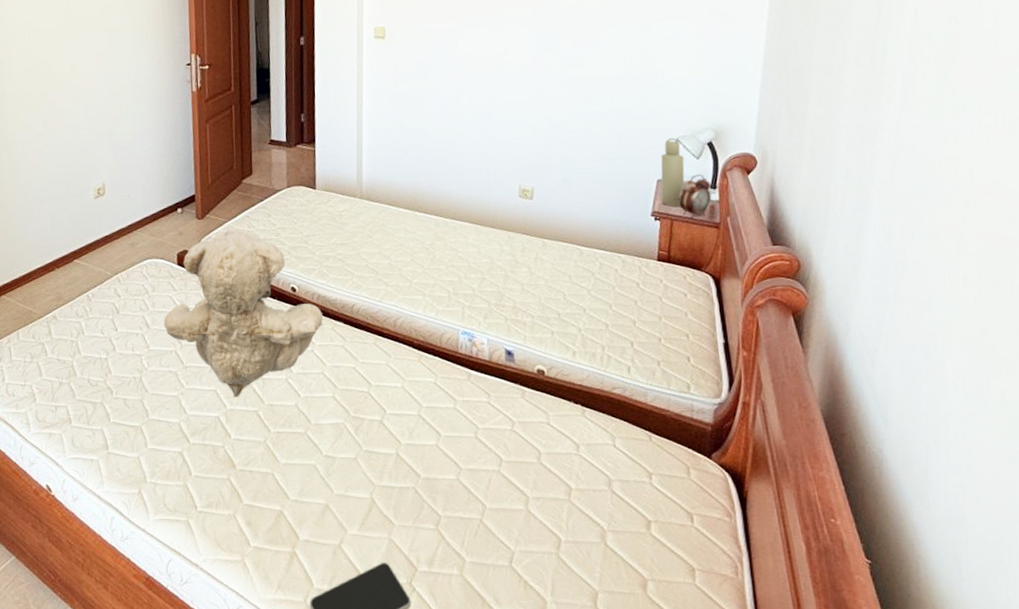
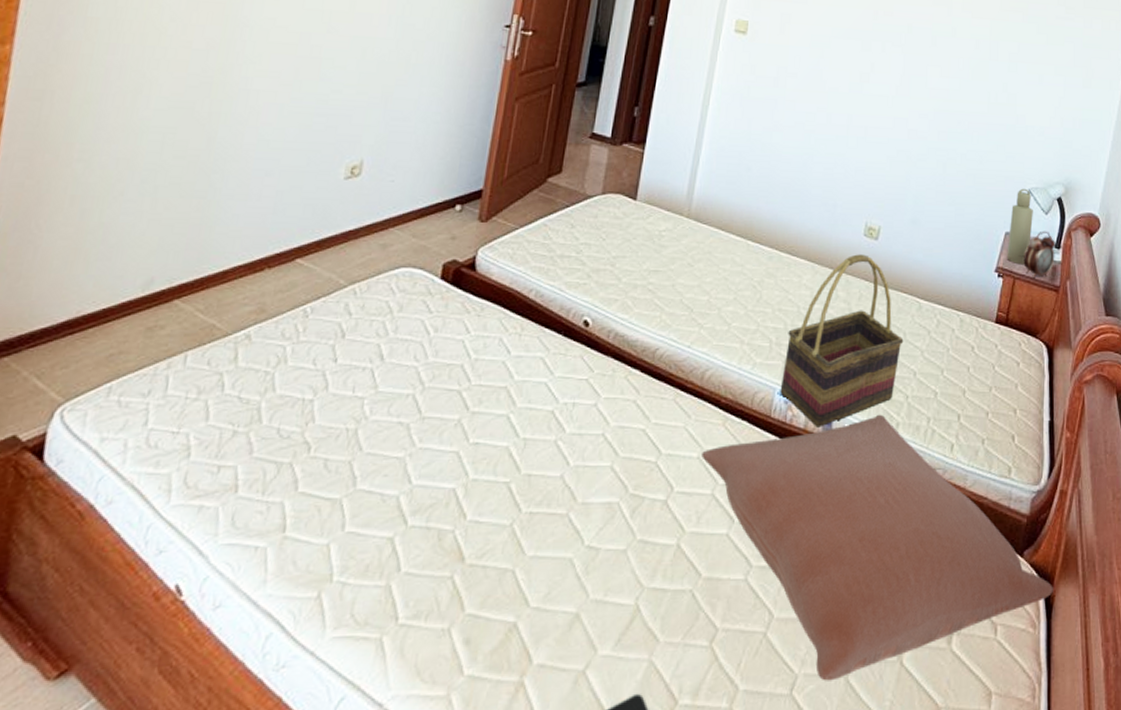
teddy bear: present [163,229,324,398] -> none [404,239,618,464]
pillow: none [405,345,746,557] -> present [702,414,1053,681]
woven basket: none [462,213,570,359] -> present [780,254,904,428]

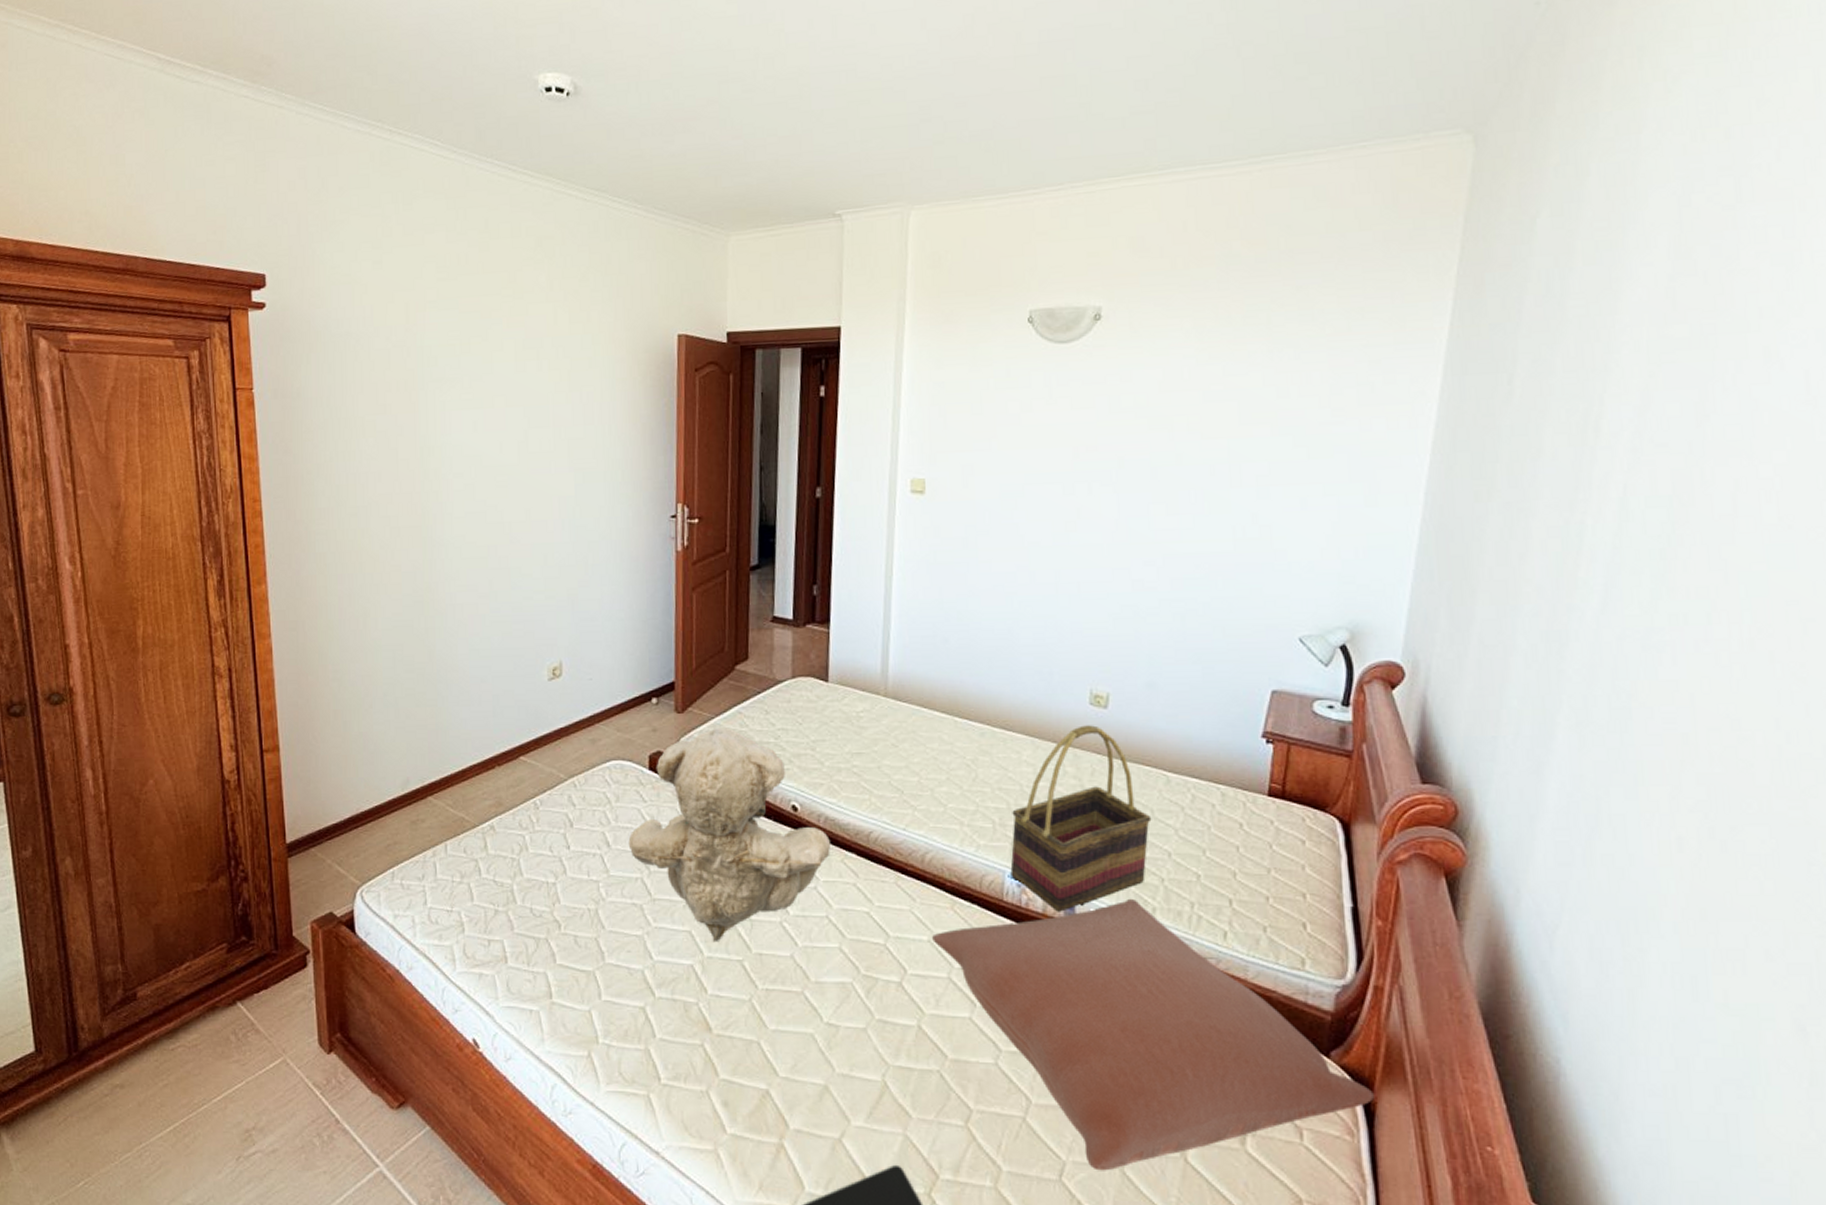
teddy bear: none [404,239,618,464] -> present [628,727,831,943]
bottle: present [1006,188,1033,265] -> none [1276,637,1309,728]
alarm clock: present [1023,230,1055,279] -> none [1299,686,1343,744]

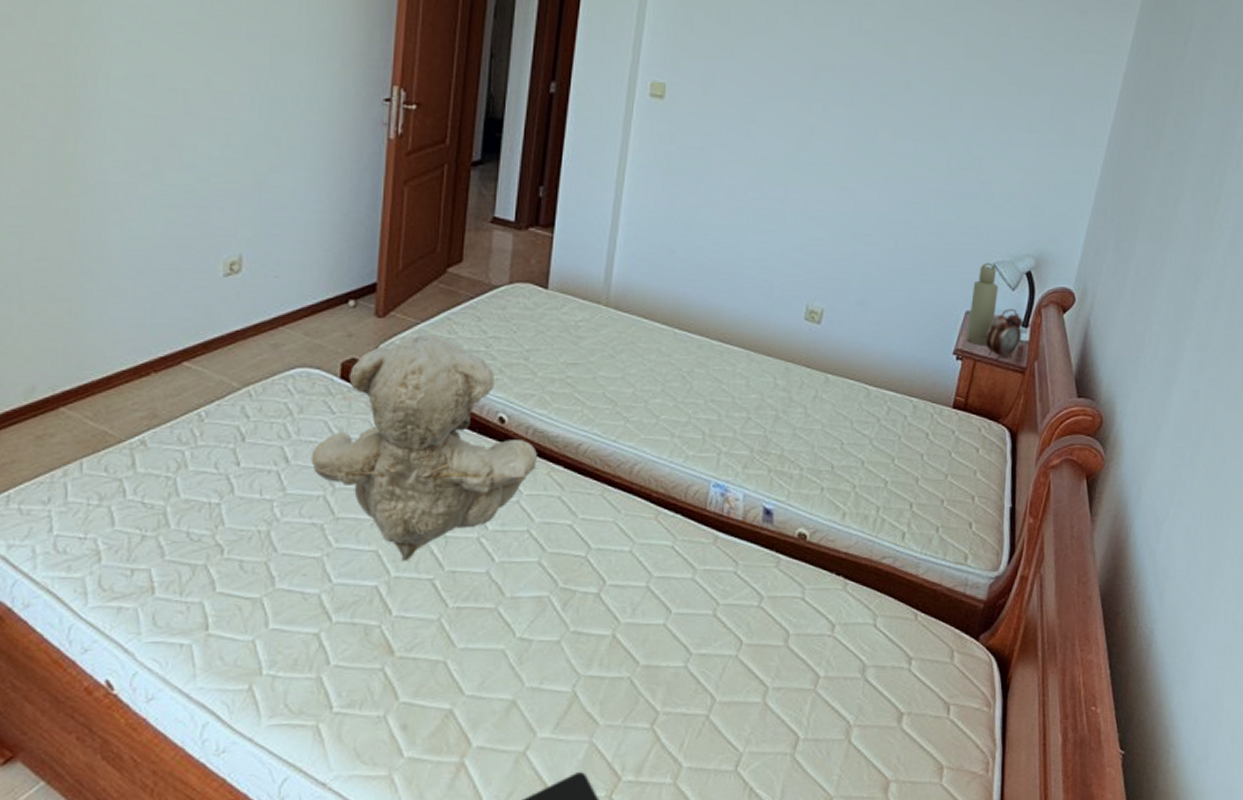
pillow: present [932,898,1374,1171] -> none [634,504,1010,759]
woven basket: present [1010,725,1152,912] -> none [715,340,850,519]
bottle: none [1276,637,1309,728] -> present [966,262,998,346]
alarm clock: none [1299,686,1343,744] -> present [986,308,1023,361]

